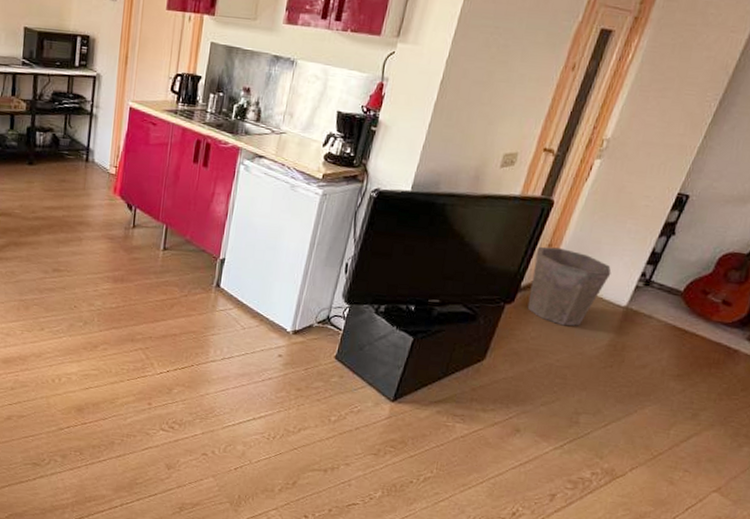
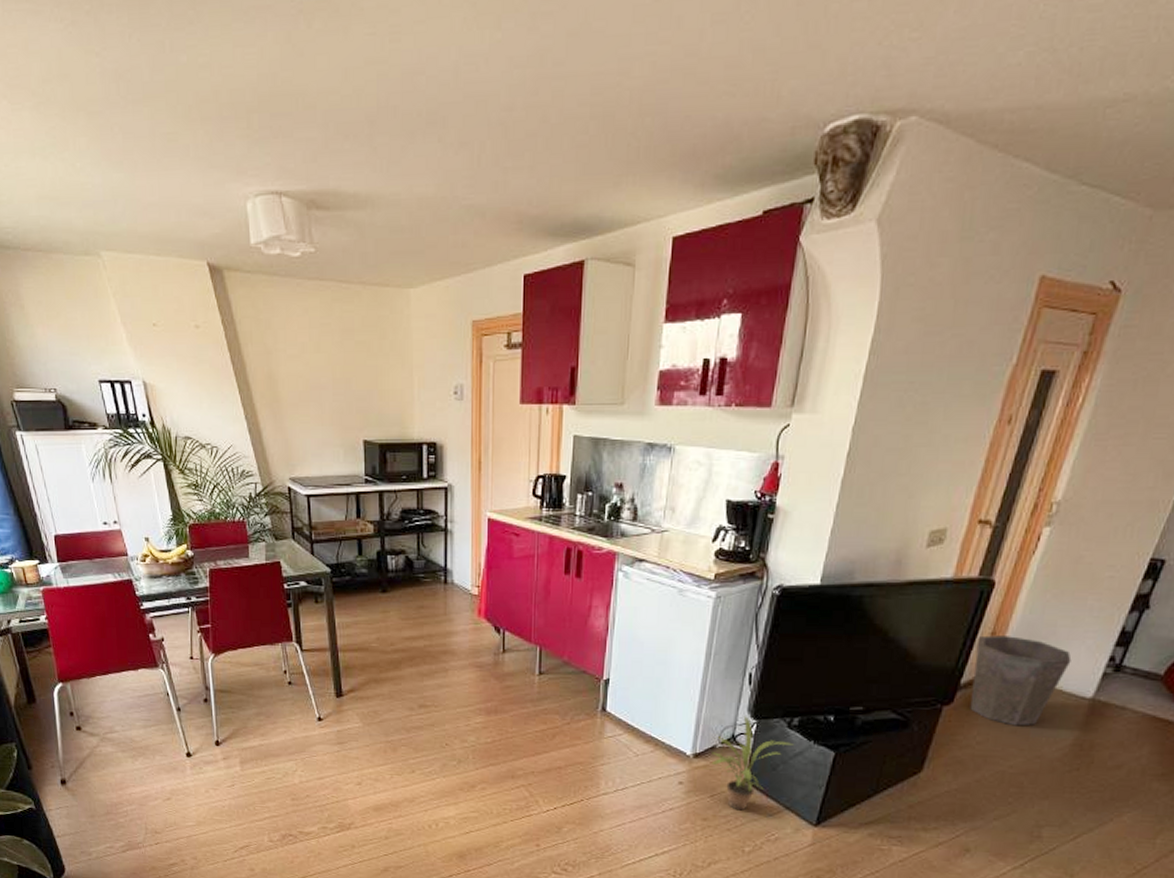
potted plant: none [308,300,379,384] -> present [711,716,793,811]

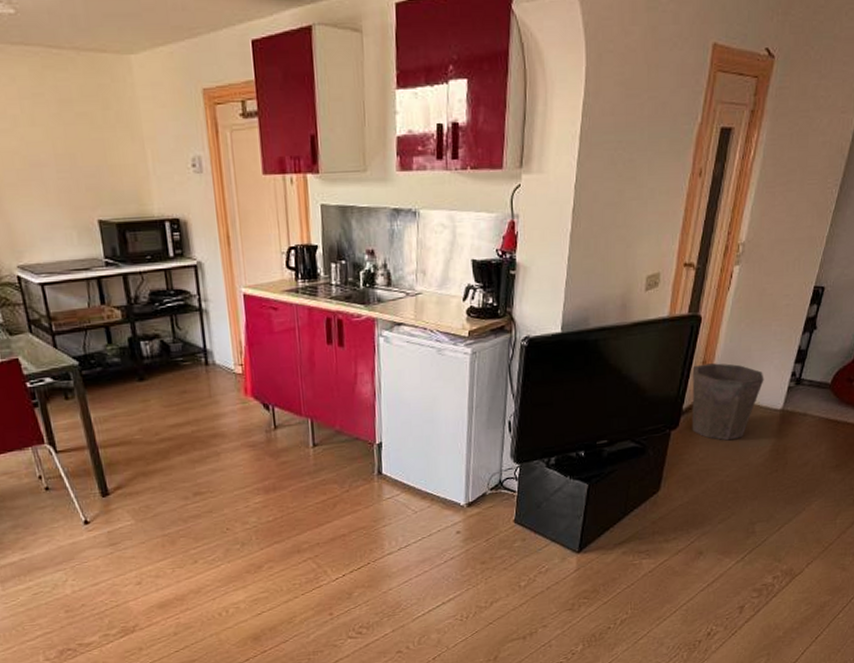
potted plant: present [711,716,793,811] -> none [483,461,553,550]

